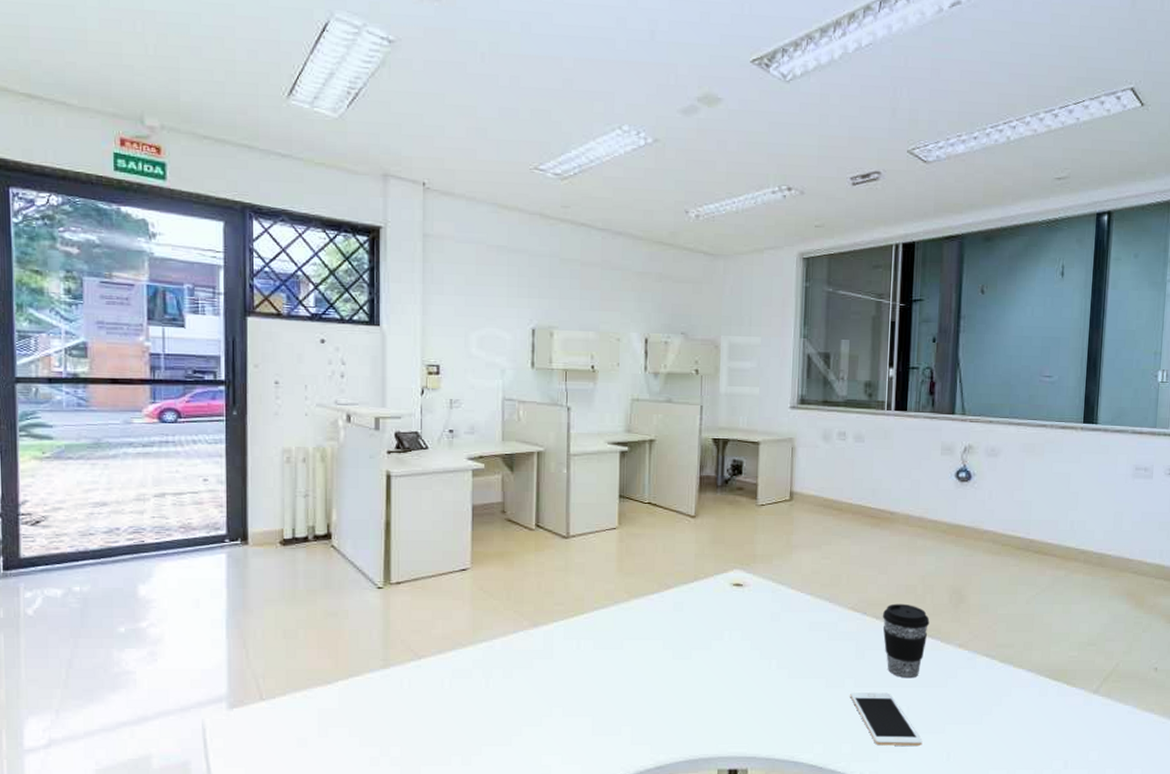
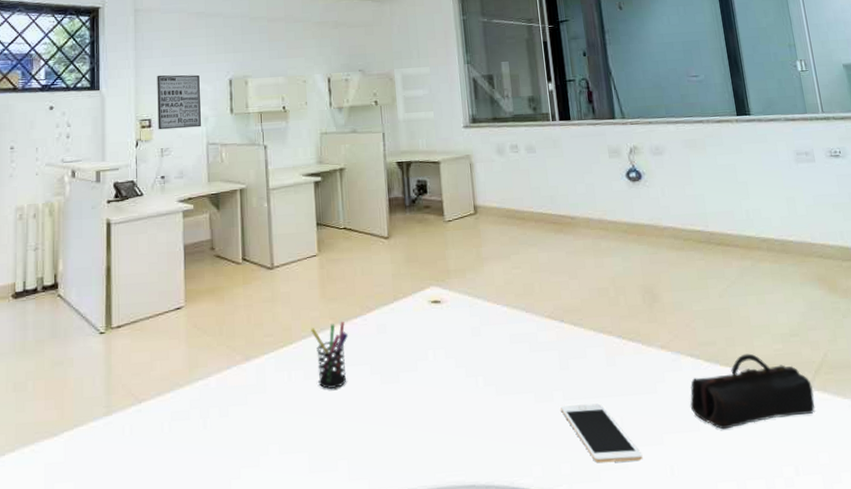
wall art: none [447,315,497,380] -> present [157,75,201,130]
pen holder: none [604,597,643,661] -> present [311,322,348,389]
coffee cup: present [882,603,930,679] -> none [579,307,628,387]
pencil case: none [977,658,1099,724] -> present [690,353,816,430]

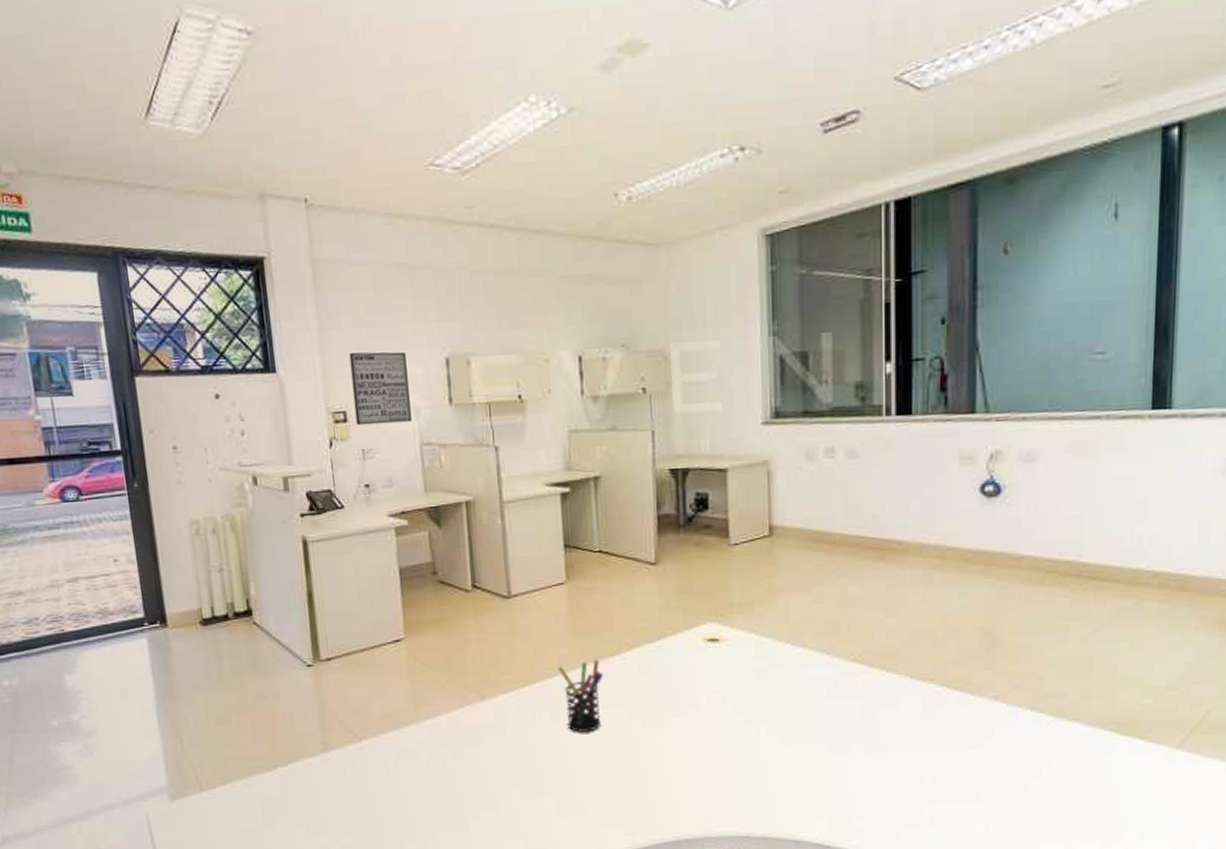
cell phone: present [560,403,643,463] -> none [859,757,953,820]
pencil case: present [690,353,816,430] -> none [1021,708,1183,790]

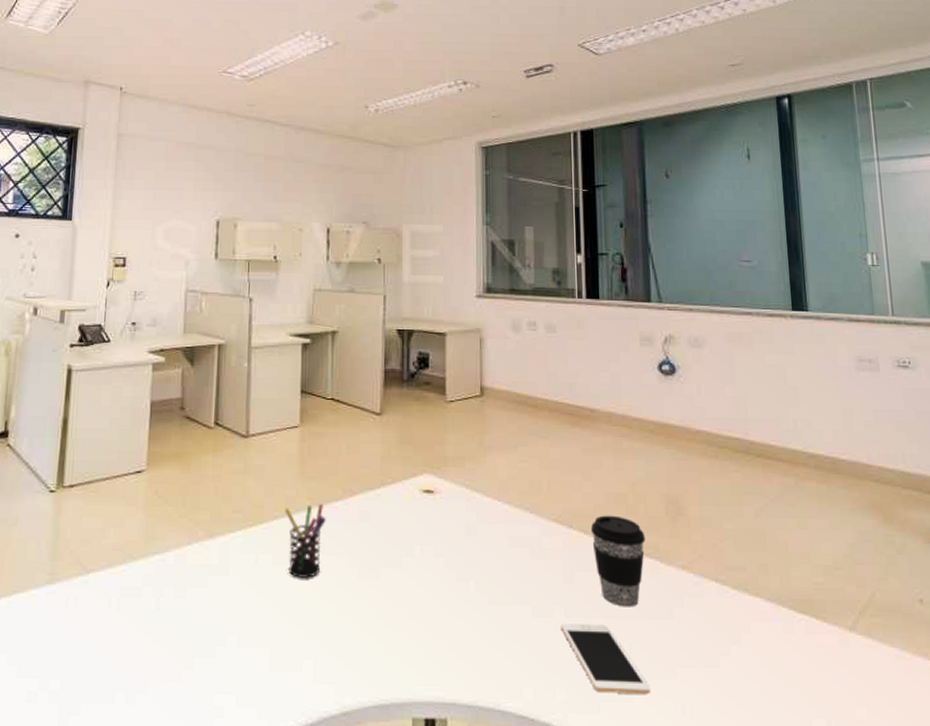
wall art: present [349,351,412,426] -> none [133,209,184,271]
cell phone: none [859,757,953,820] -> present [561,622,651,694]
coffee cup: none [894,651,955,740] -> present [590,515,646,607]

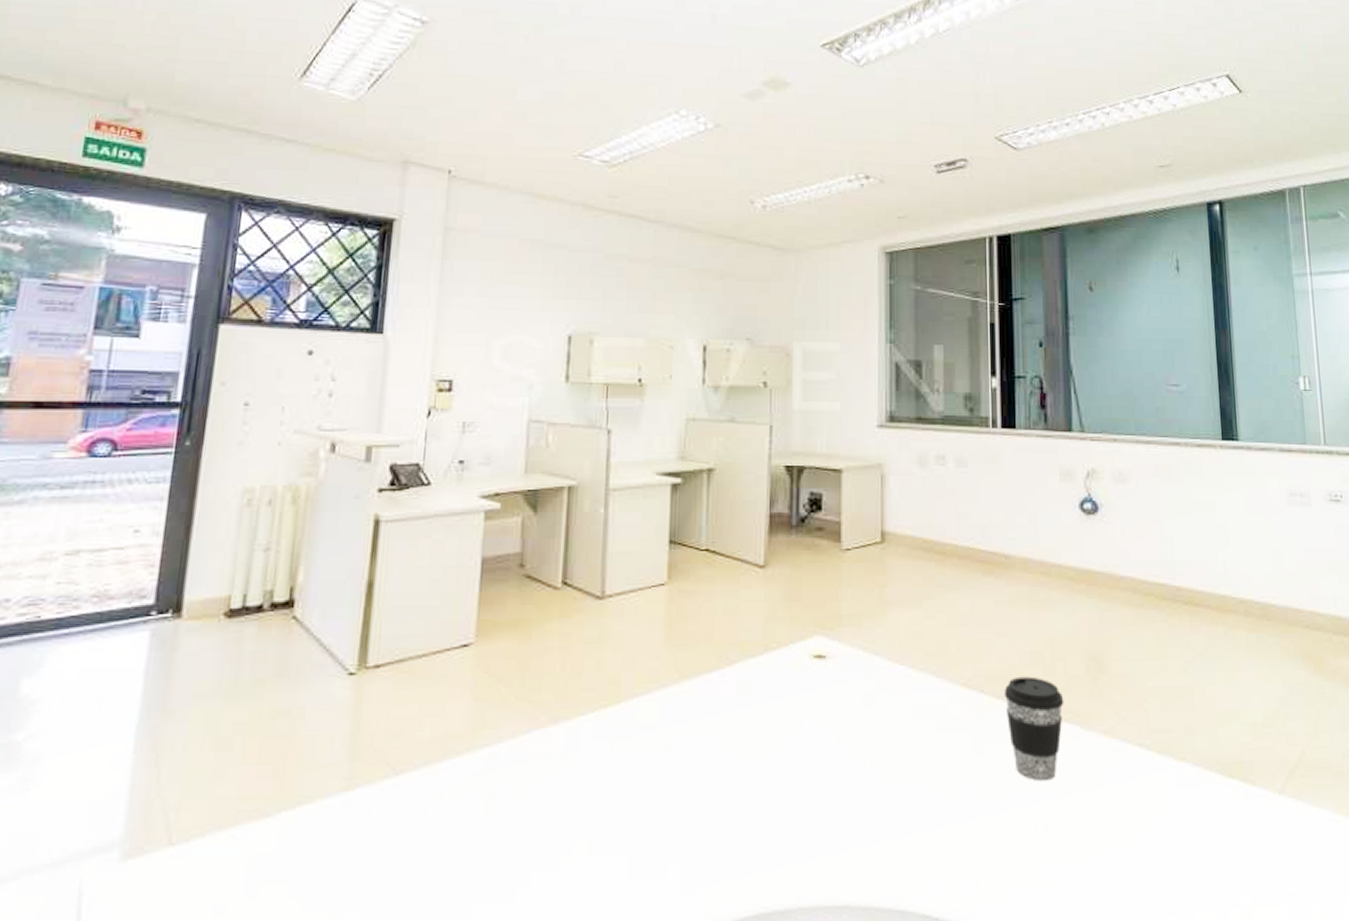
pen holder: present [285,504,326,579] -> none [647,677,697,768]
cell phone: present [561,622,651,694] -> none [969,802,1069,882]

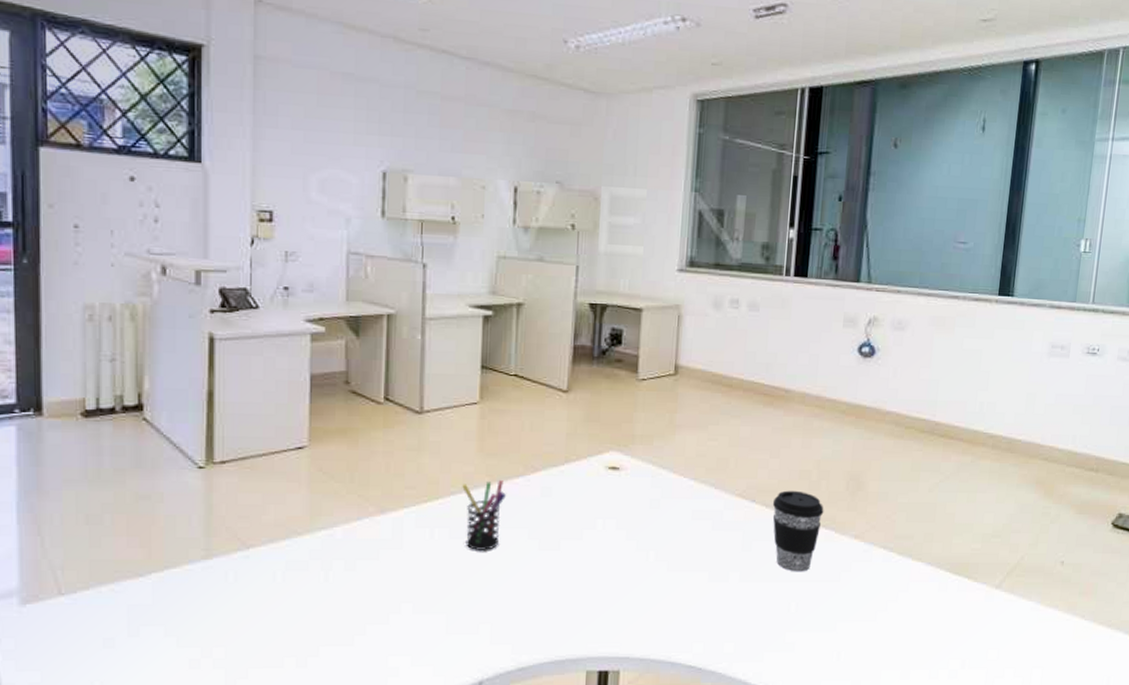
pen holder: none [647,677,697,768] -> present [462,480,506,552]

